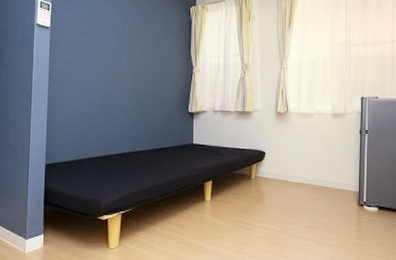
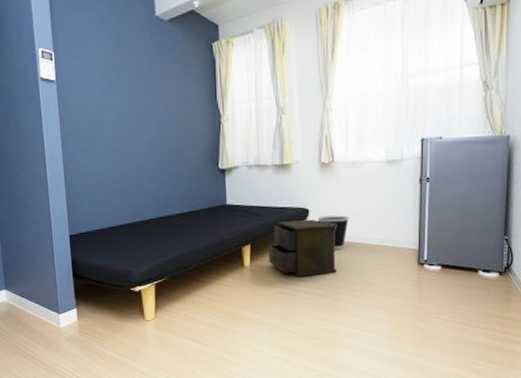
nightstand: none [228,160,290,212] -> present [268,219,337,277]
wastebasket: none [272,158,300,189] -> present [317,215,349,250]

